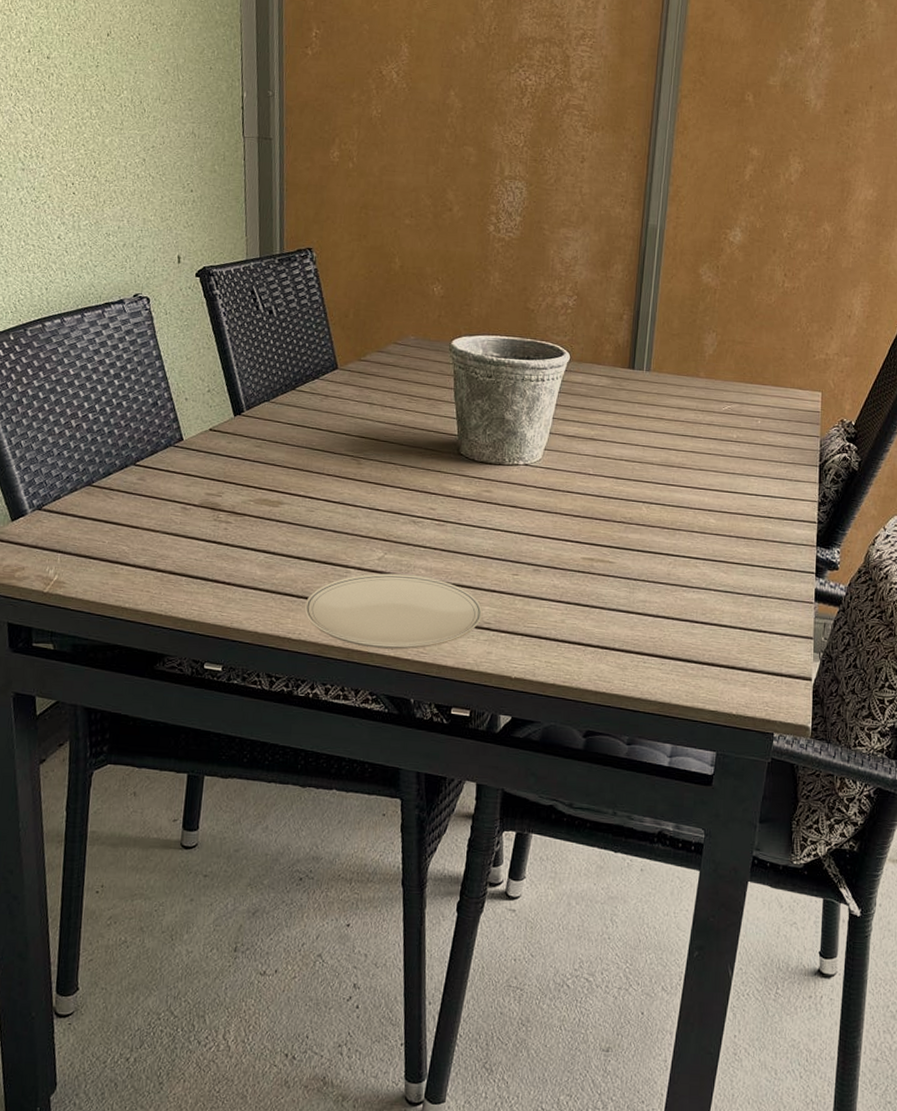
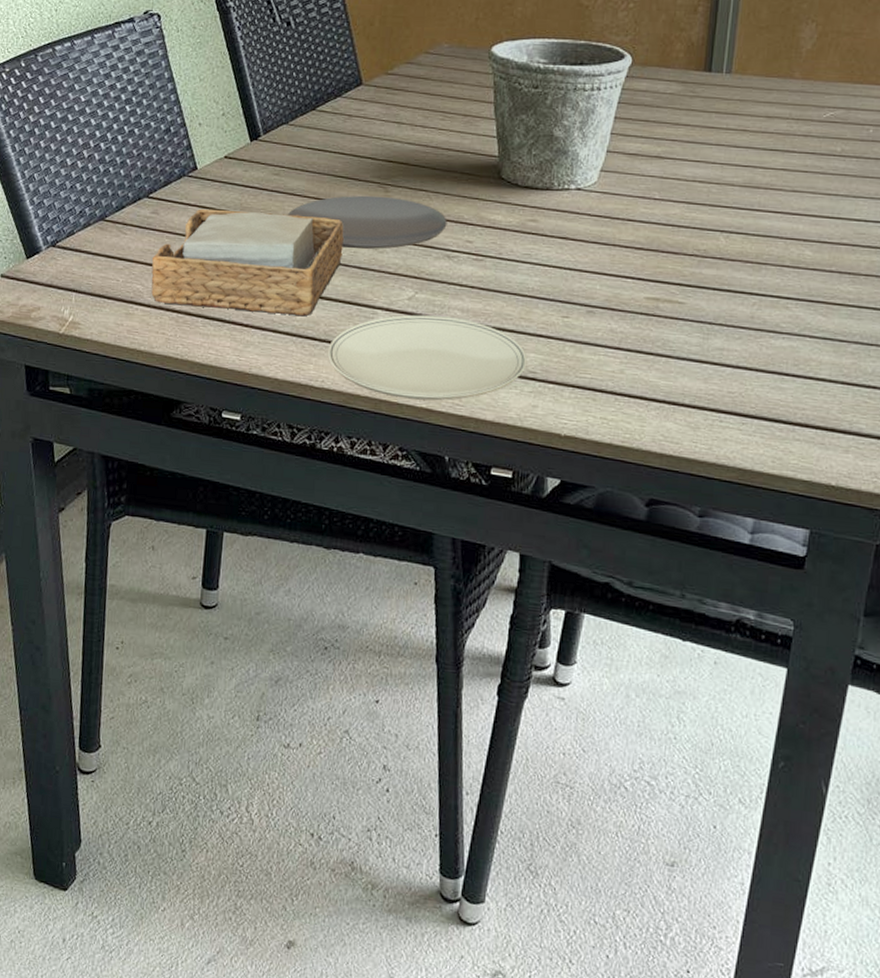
napkin holder: none [136,476,321,575] -> present [151,208,344,317]
plate: none [268,466,413,515] -> present [287,195,447,250]

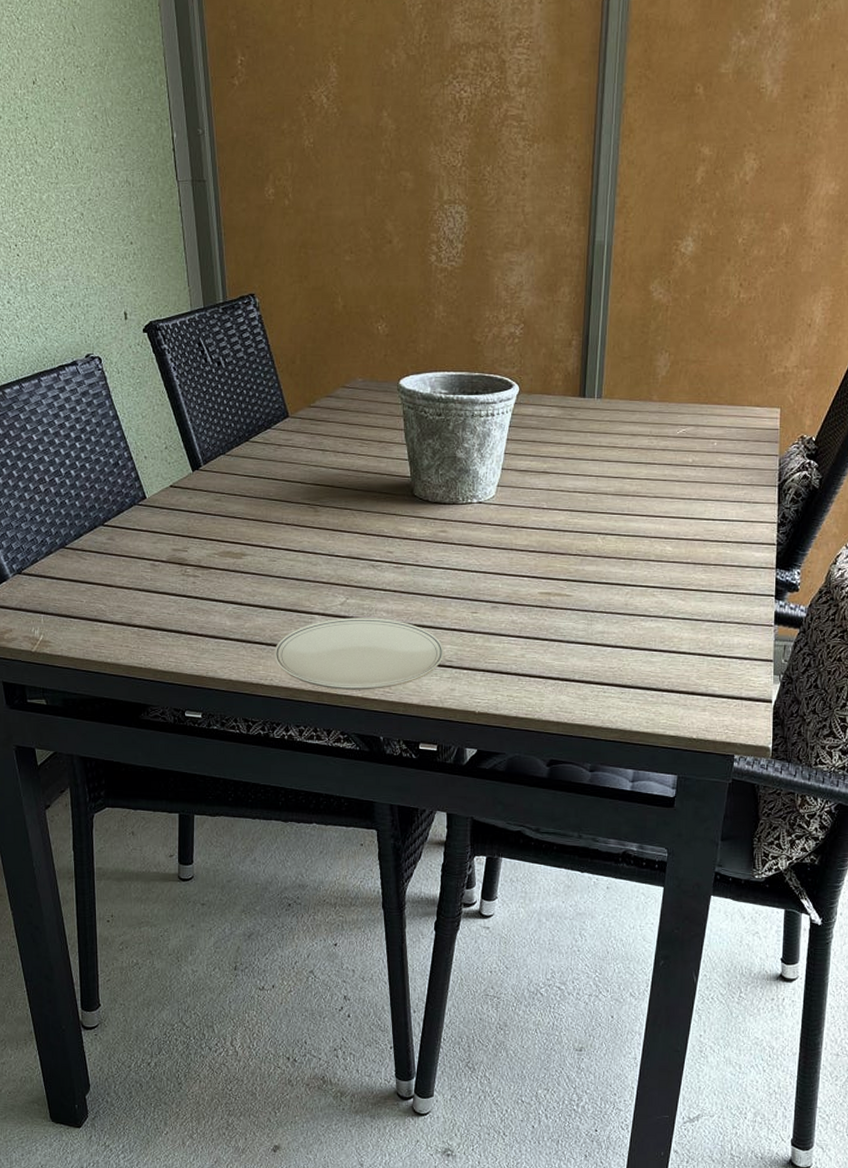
napkin holder: present [151,208,344,317] -> none [111,533,281,625]
plate: present [287,195,447,250] -> none [230,515,370,563]

